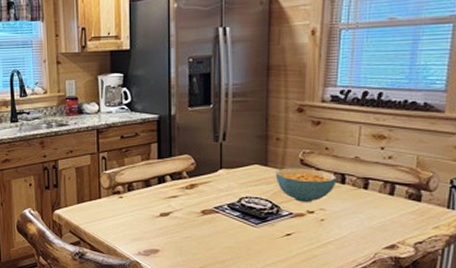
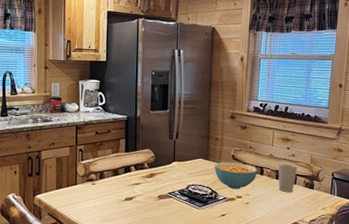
cup: none [366,169,397,206] -> present [278,164,298,192]

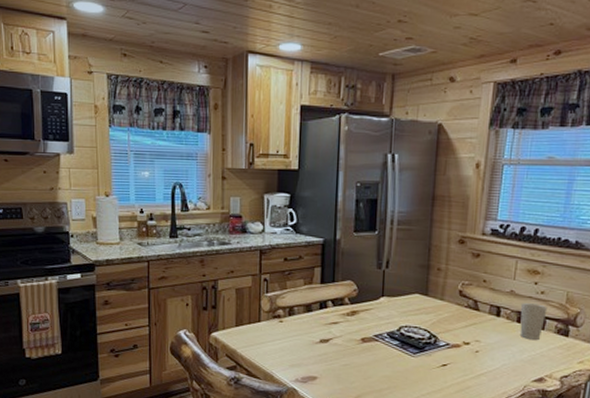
cereal bowl: present [214,162,258,189] -> none [434,298,493,333]

